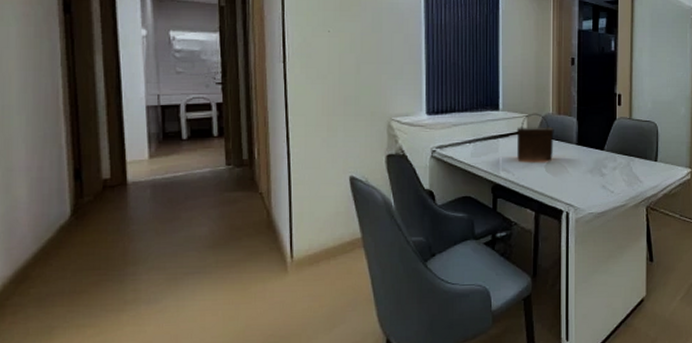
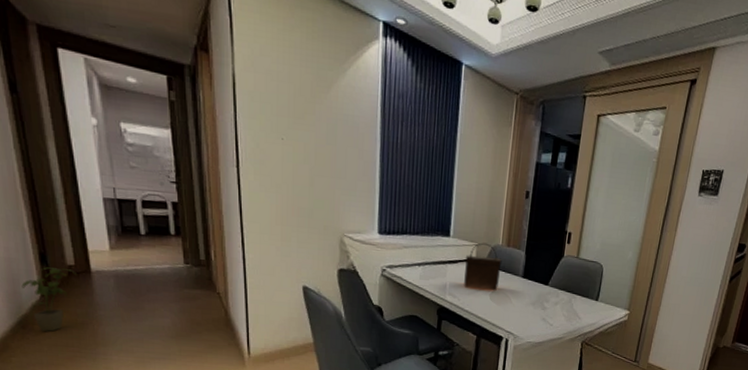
house plant: none [51,183,112,256] -> present [21,267,77,332]

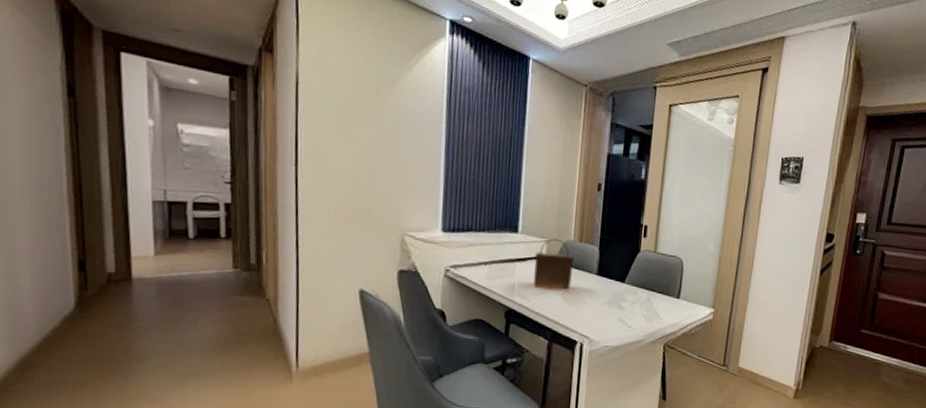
house plant: present [21,267,77,332] -> none [55,275,116,347]

